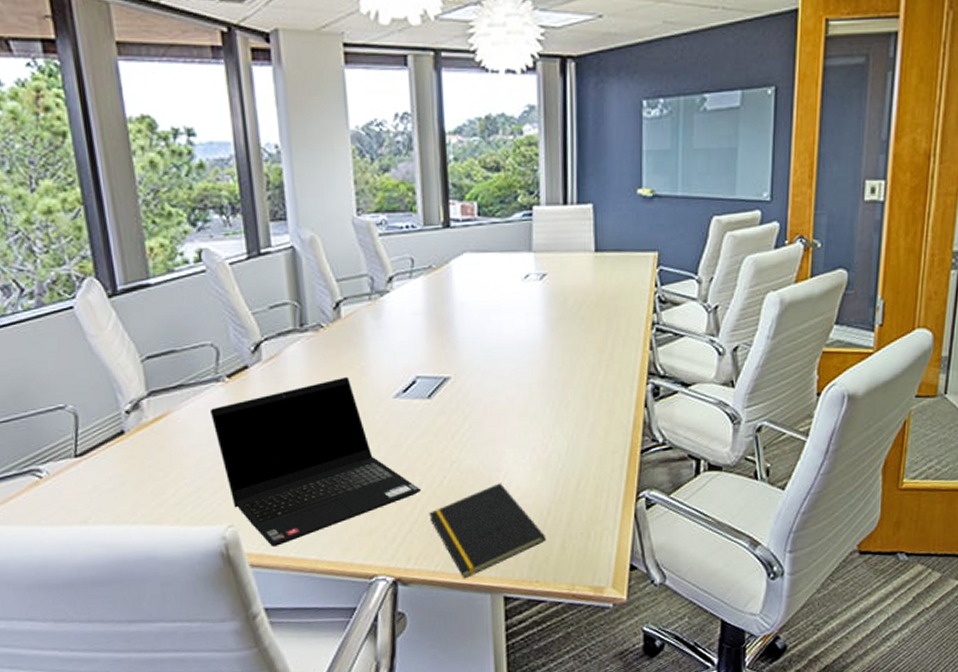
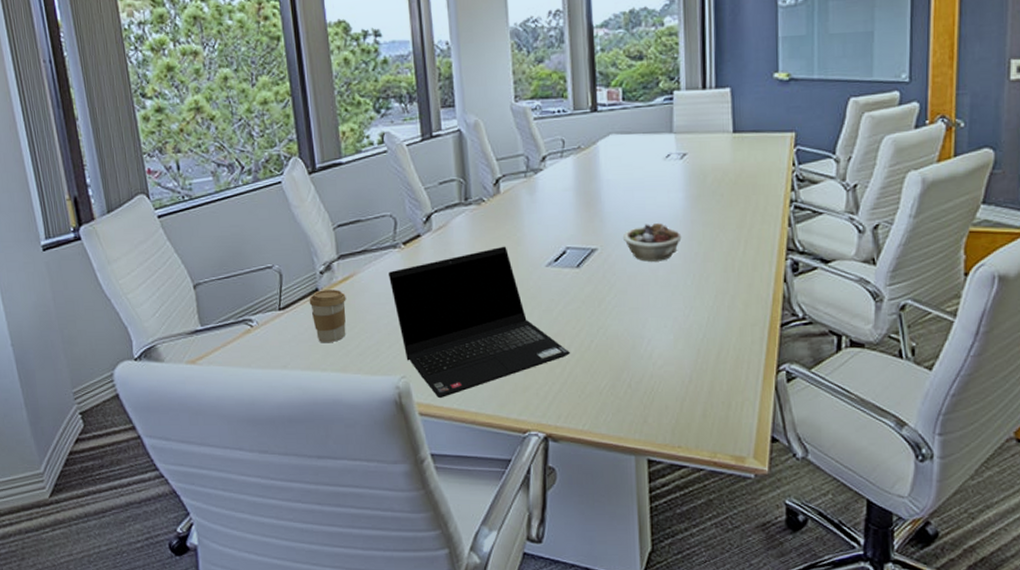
coffee cup: none [113,431,161,493] -> present [309,290,346,343]
notepad: present [429,483,547,579] -> none [578,350,688,440]
succulent planter: none [477,349,541,390] -> present [622,223,682,262]

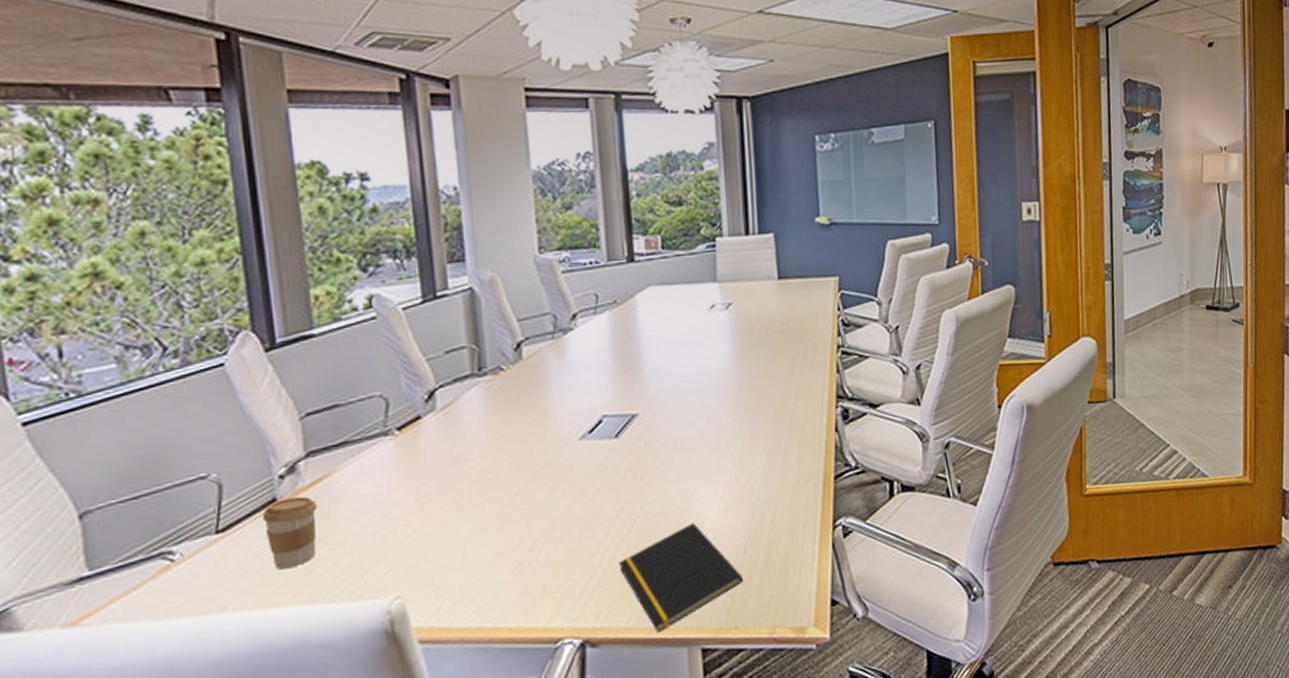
laptop computer: present [388,246,570,398] -> none [376,420,609,617]
notepad: none [578,350,688,440] -> present [619,522,744,634]
succulent planter: present [622,223,682,262] -> none [666,380,730,424]

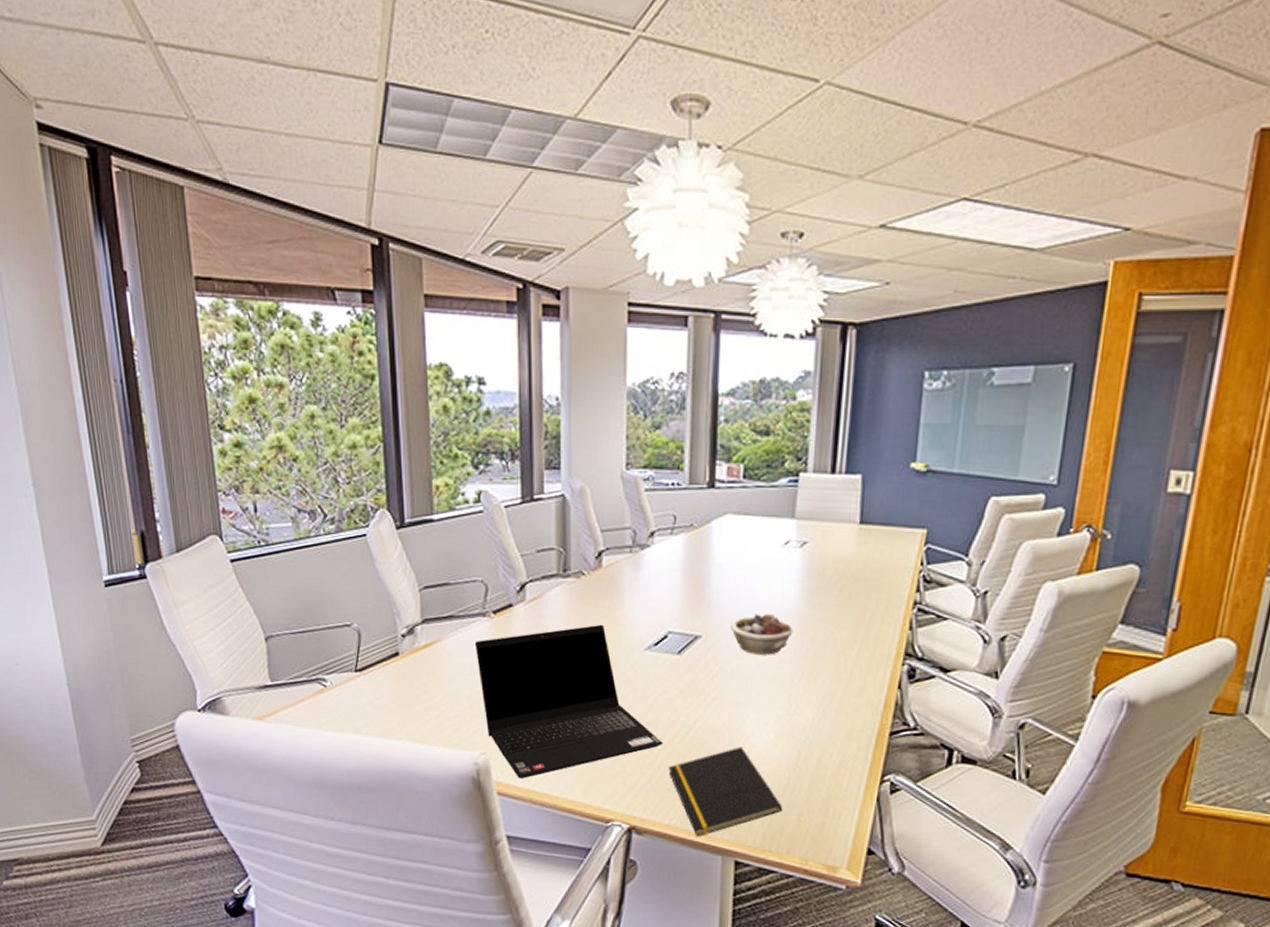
coffee cup: present [262,496,317,570] -> none [388,654,428,711]
laptop computer: none [376,420,609,617] -> present [474,624,662,779]
succulent planter: none [666,380,730,424] -> present [729,614,793,655]

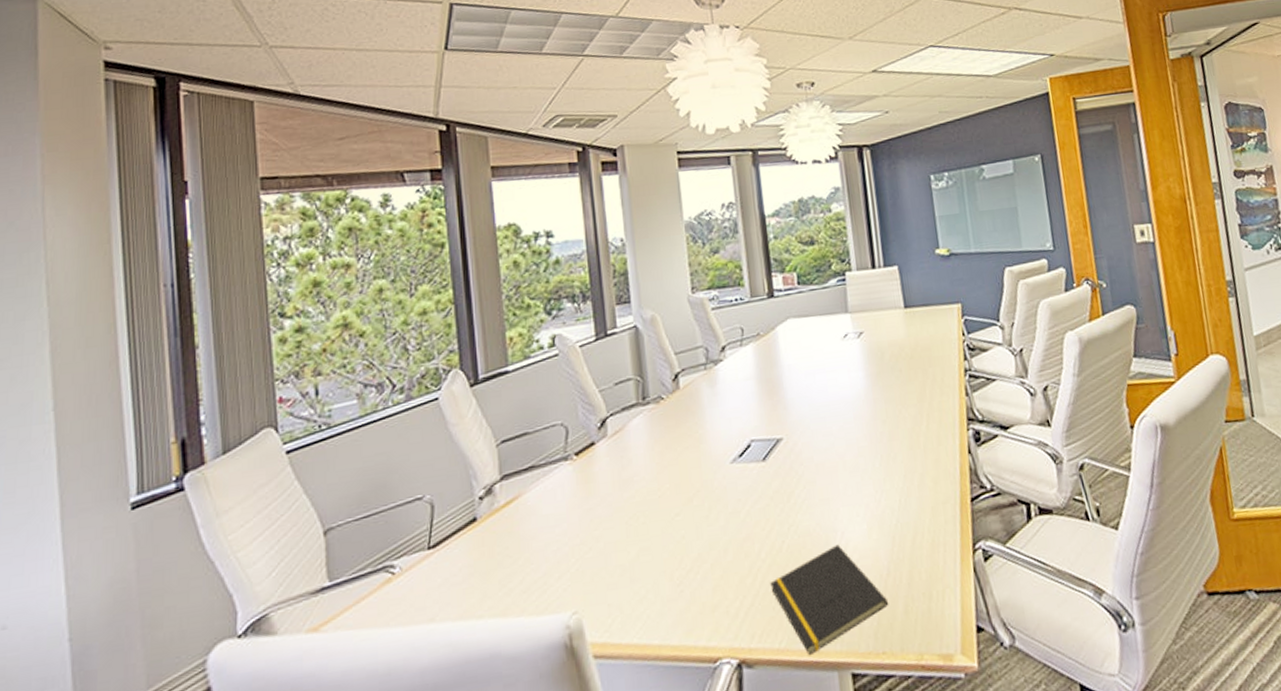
laptop computer: present [474,624,662,779] -> none [558,445,761,633]
succulent planter: present [729,614,793,655] -> none [807,405,866,447]

